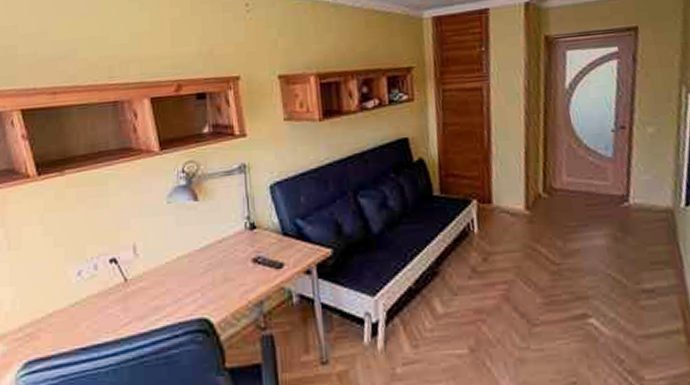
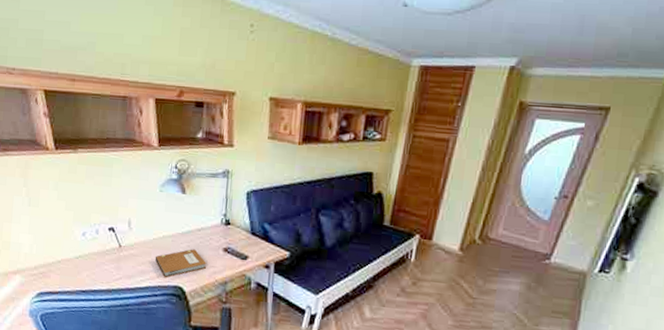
notebook: none [170,267,236,311] -> present [155,249,207,278]

